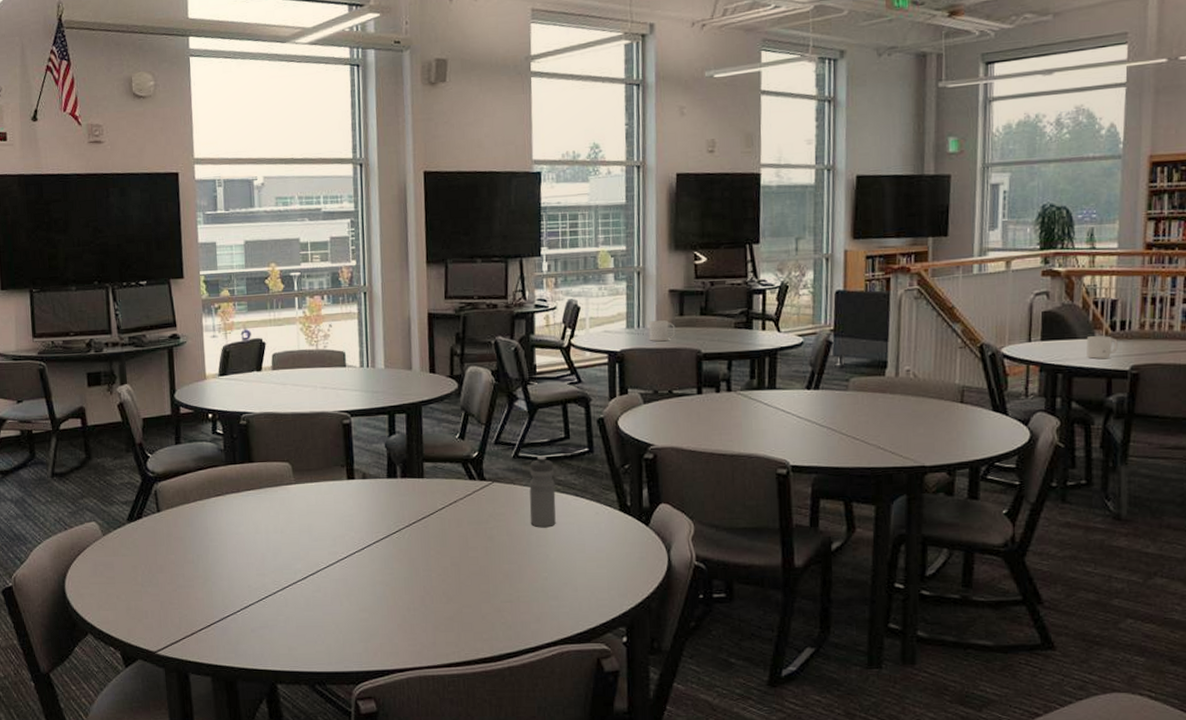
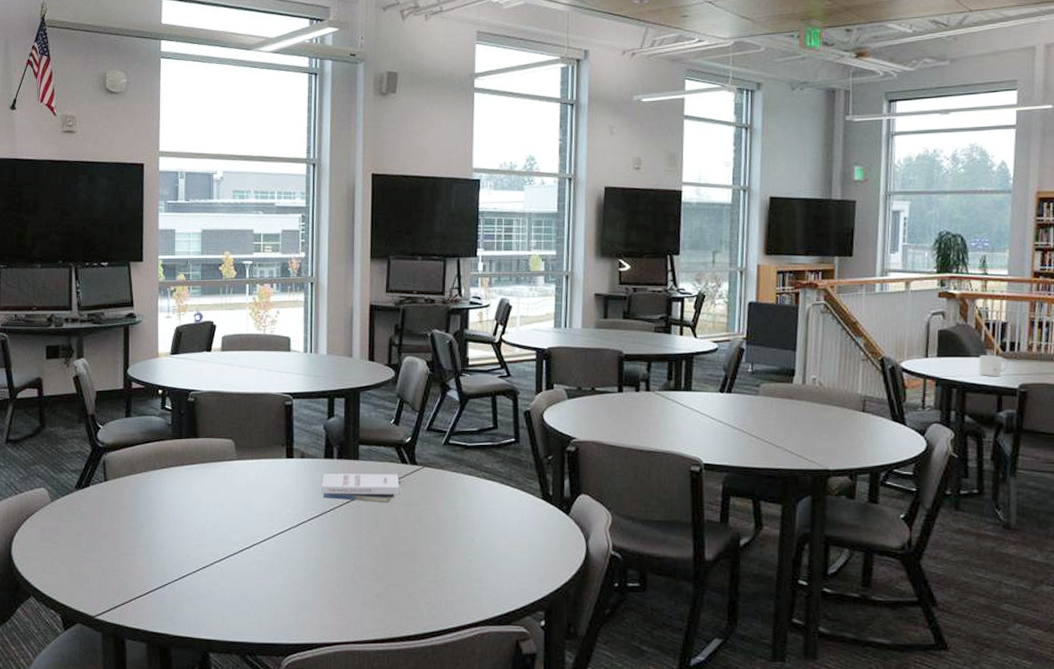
books: none [385,491,471,522] -> present [321,473,402,502]
water bottle: present [529,455,556,528] -> none [457,444,483,513]
mug: present [648,320,676,342] -> none [575,322,600,342]

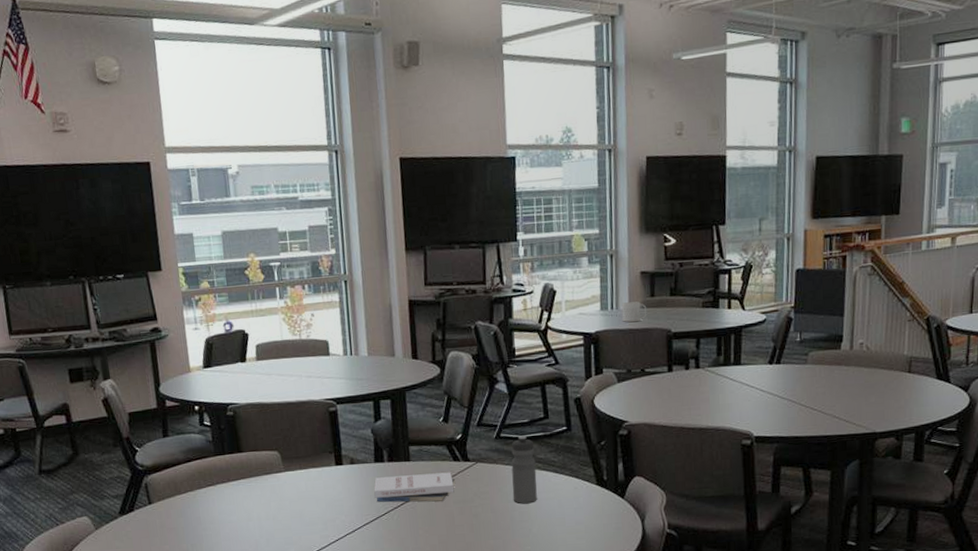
water bottle: none [457,444,483,513] -> present [511,435,537,504]
mug: none [575,322,600,342] -> present [621,301,647,323]

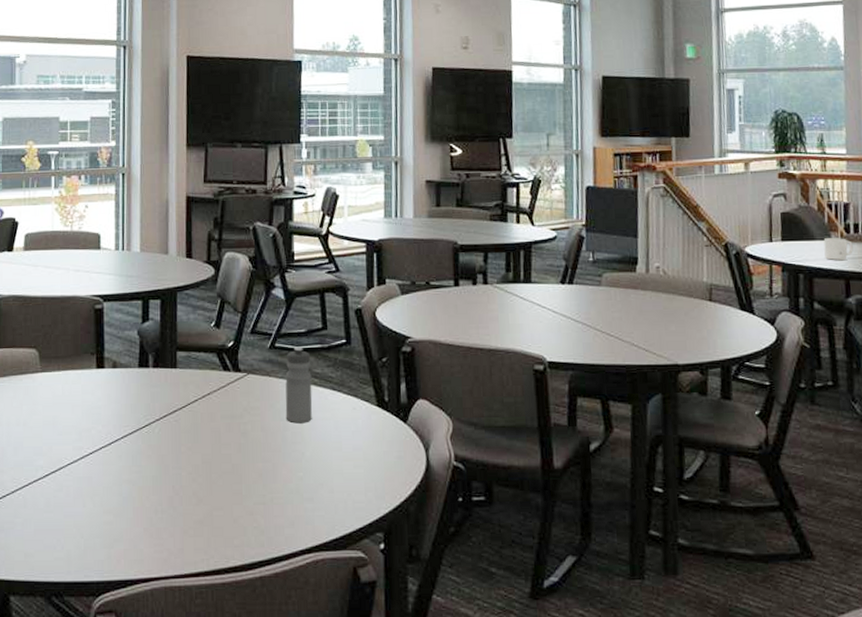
books: present [374,472,456,502] -> none [135,383,225,415]
mug: present [621,301,647,323] -> none [406,211,433,232]

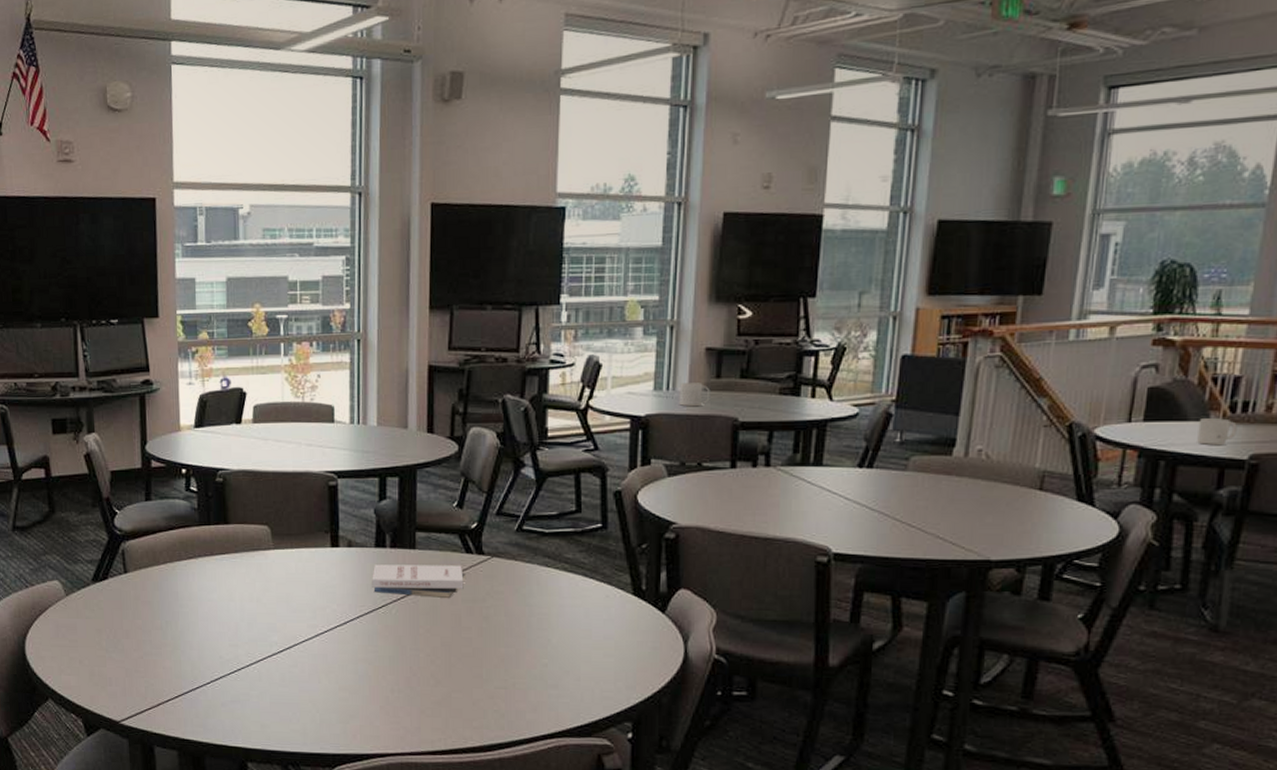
books: none [135,383,225,415] -> present [372,564,466,598]
water bottle: present [285,346,313,424] -> none [531,530,562,610]
mug: none [406,211,433,232] -> present [679,383,711,407]

